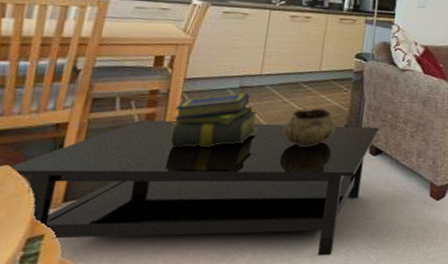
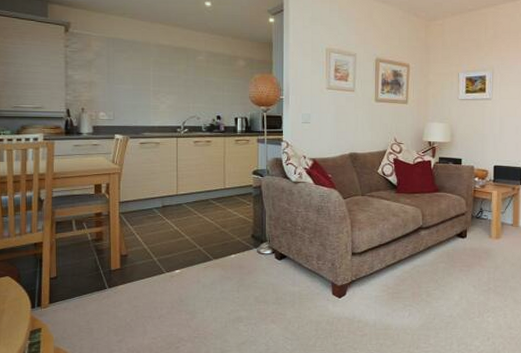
coffee table: present [10,120,380,256] -> none [10,235,282,345]
stack of books: present [170,92,259,148] -> none [114,211,181,259]
decorative bowl: present [283,108,336,147] -> none [202,221,244,254]

